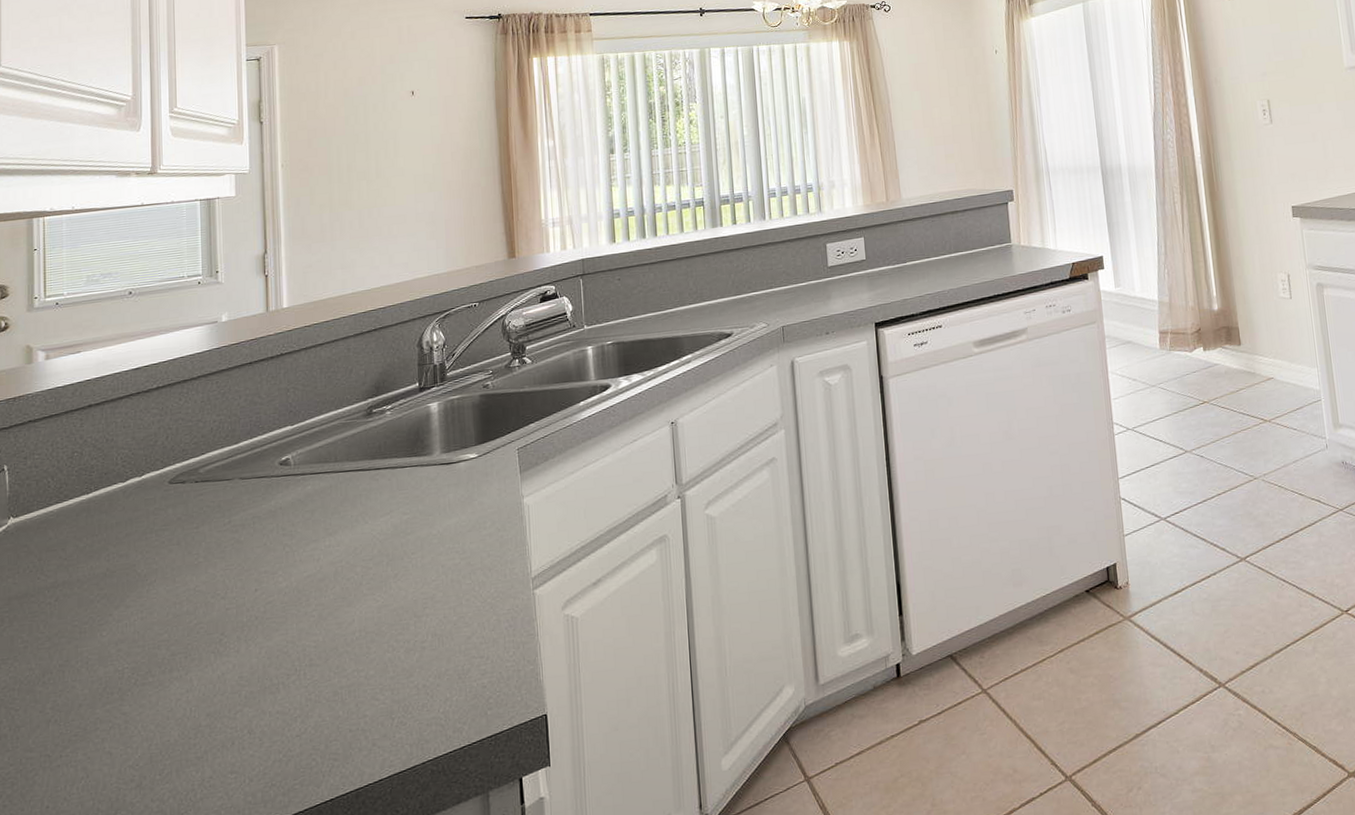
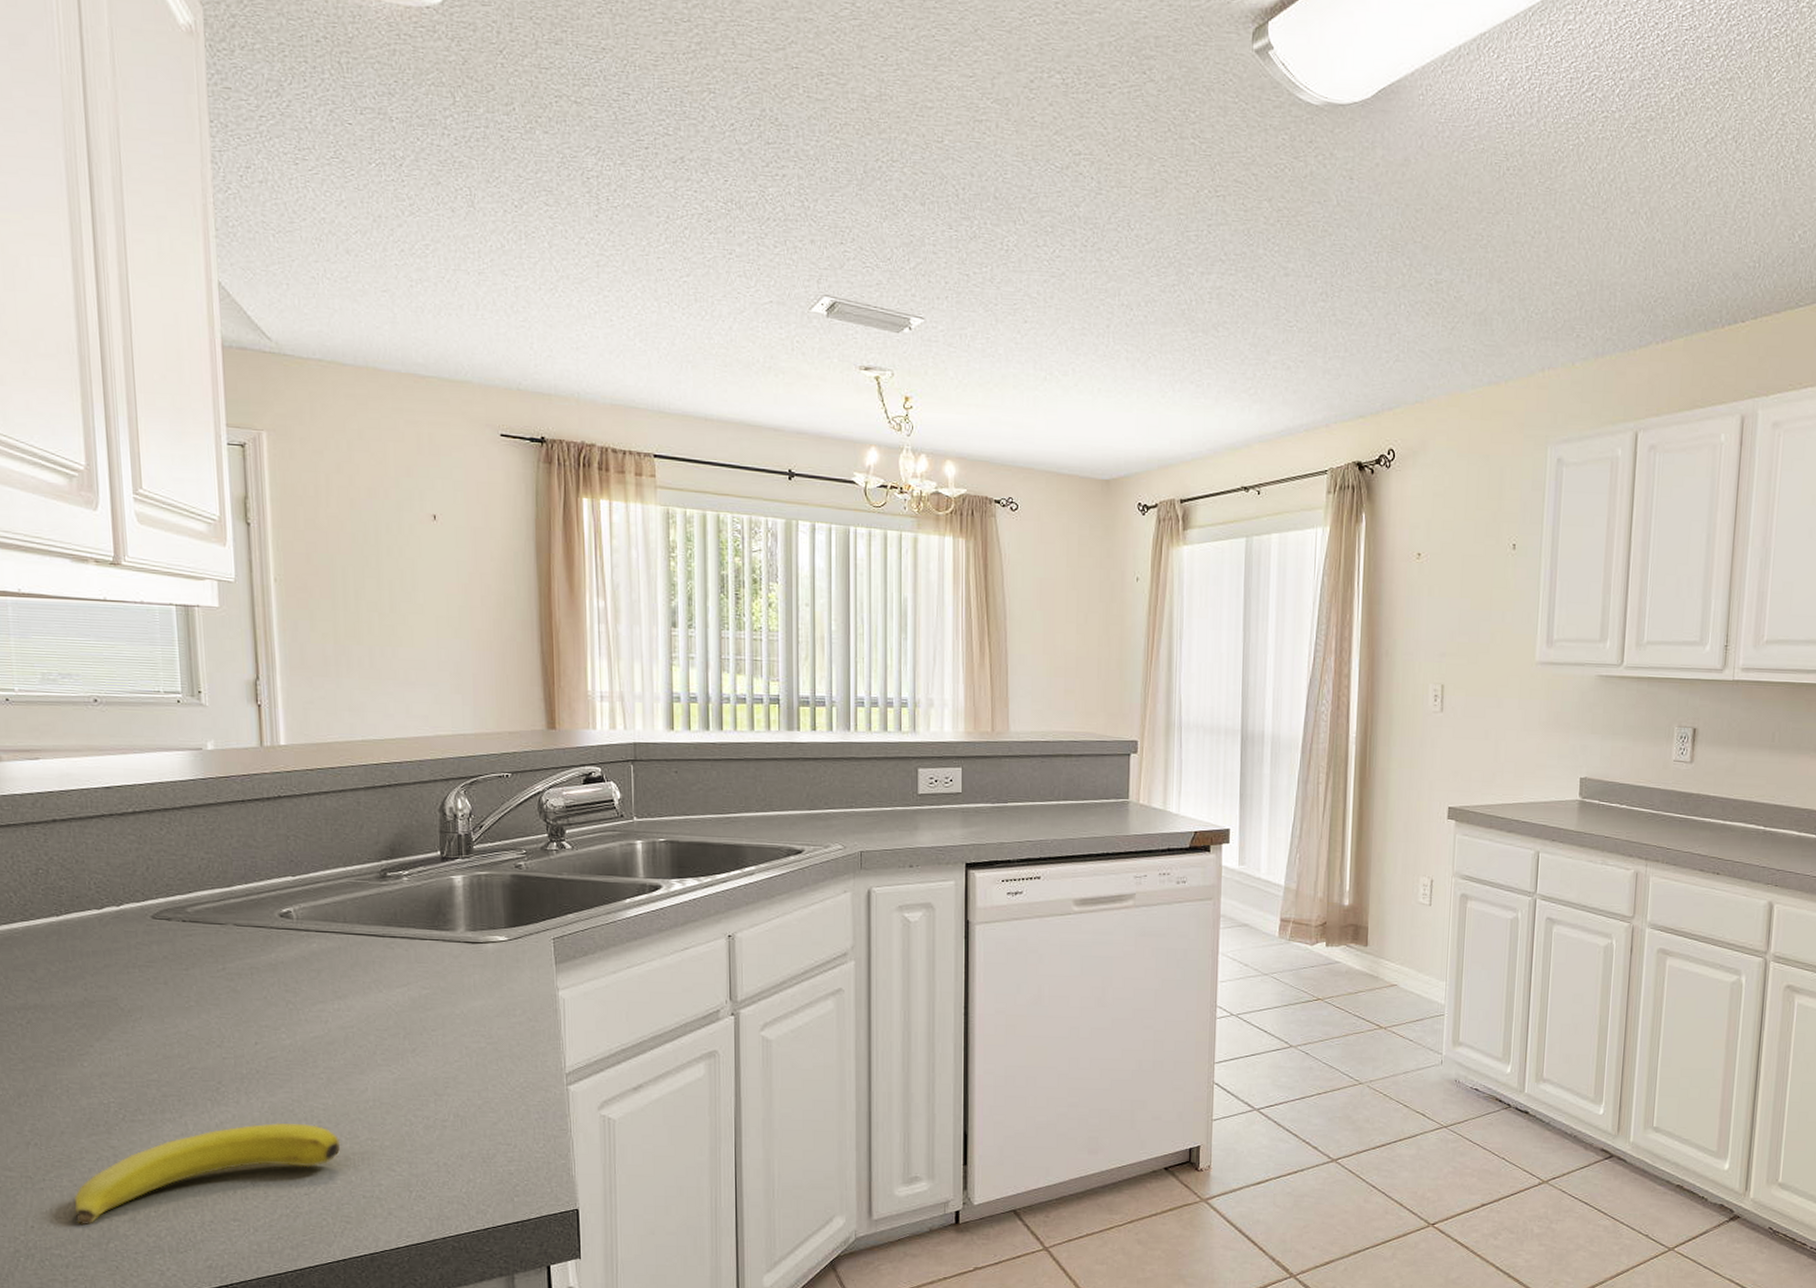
banana: none [86,663,330,798] -> present [73,1122,341,1225]

